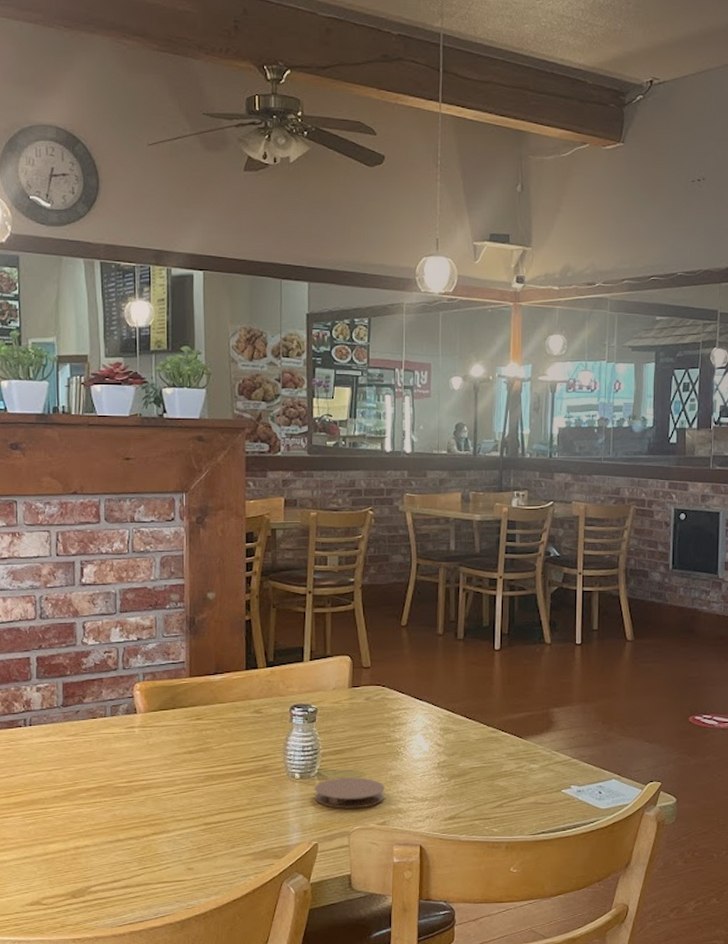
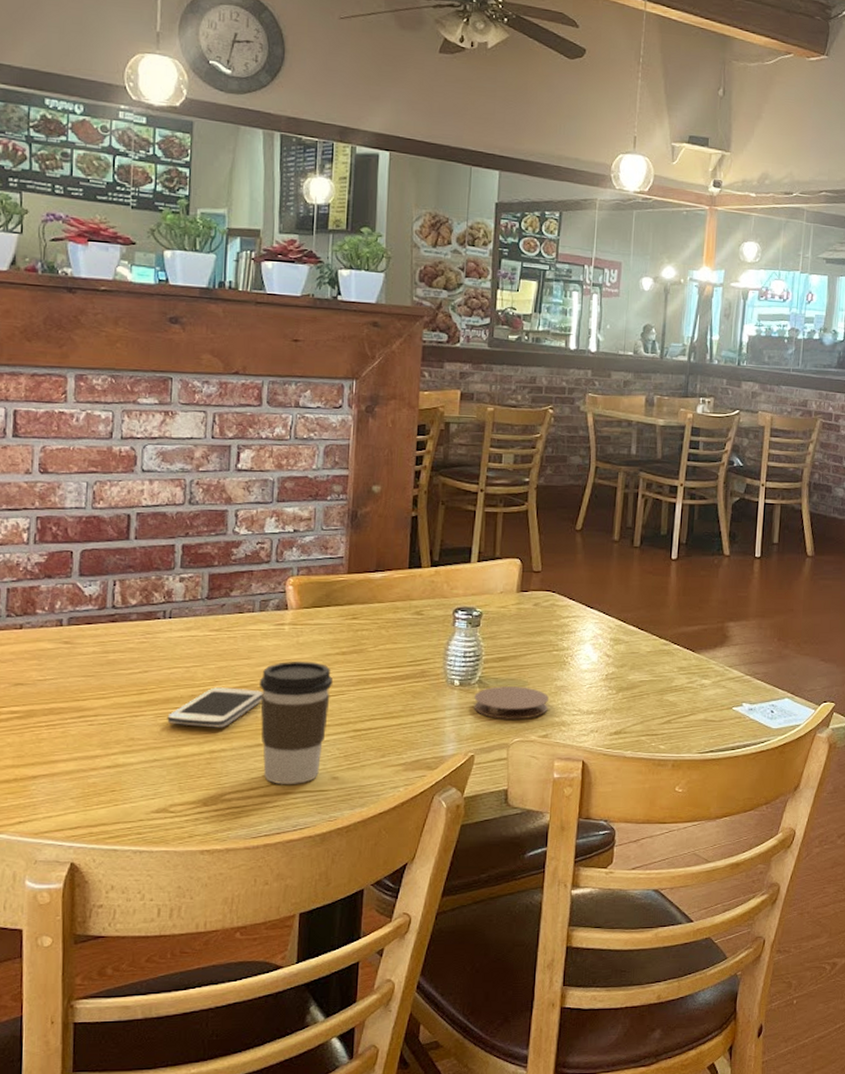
smartphone: none [34,788,120,826] -> present [167,687,264,728]
coffee cup: none [115,761,183,876] -> present [259,661,334,784]

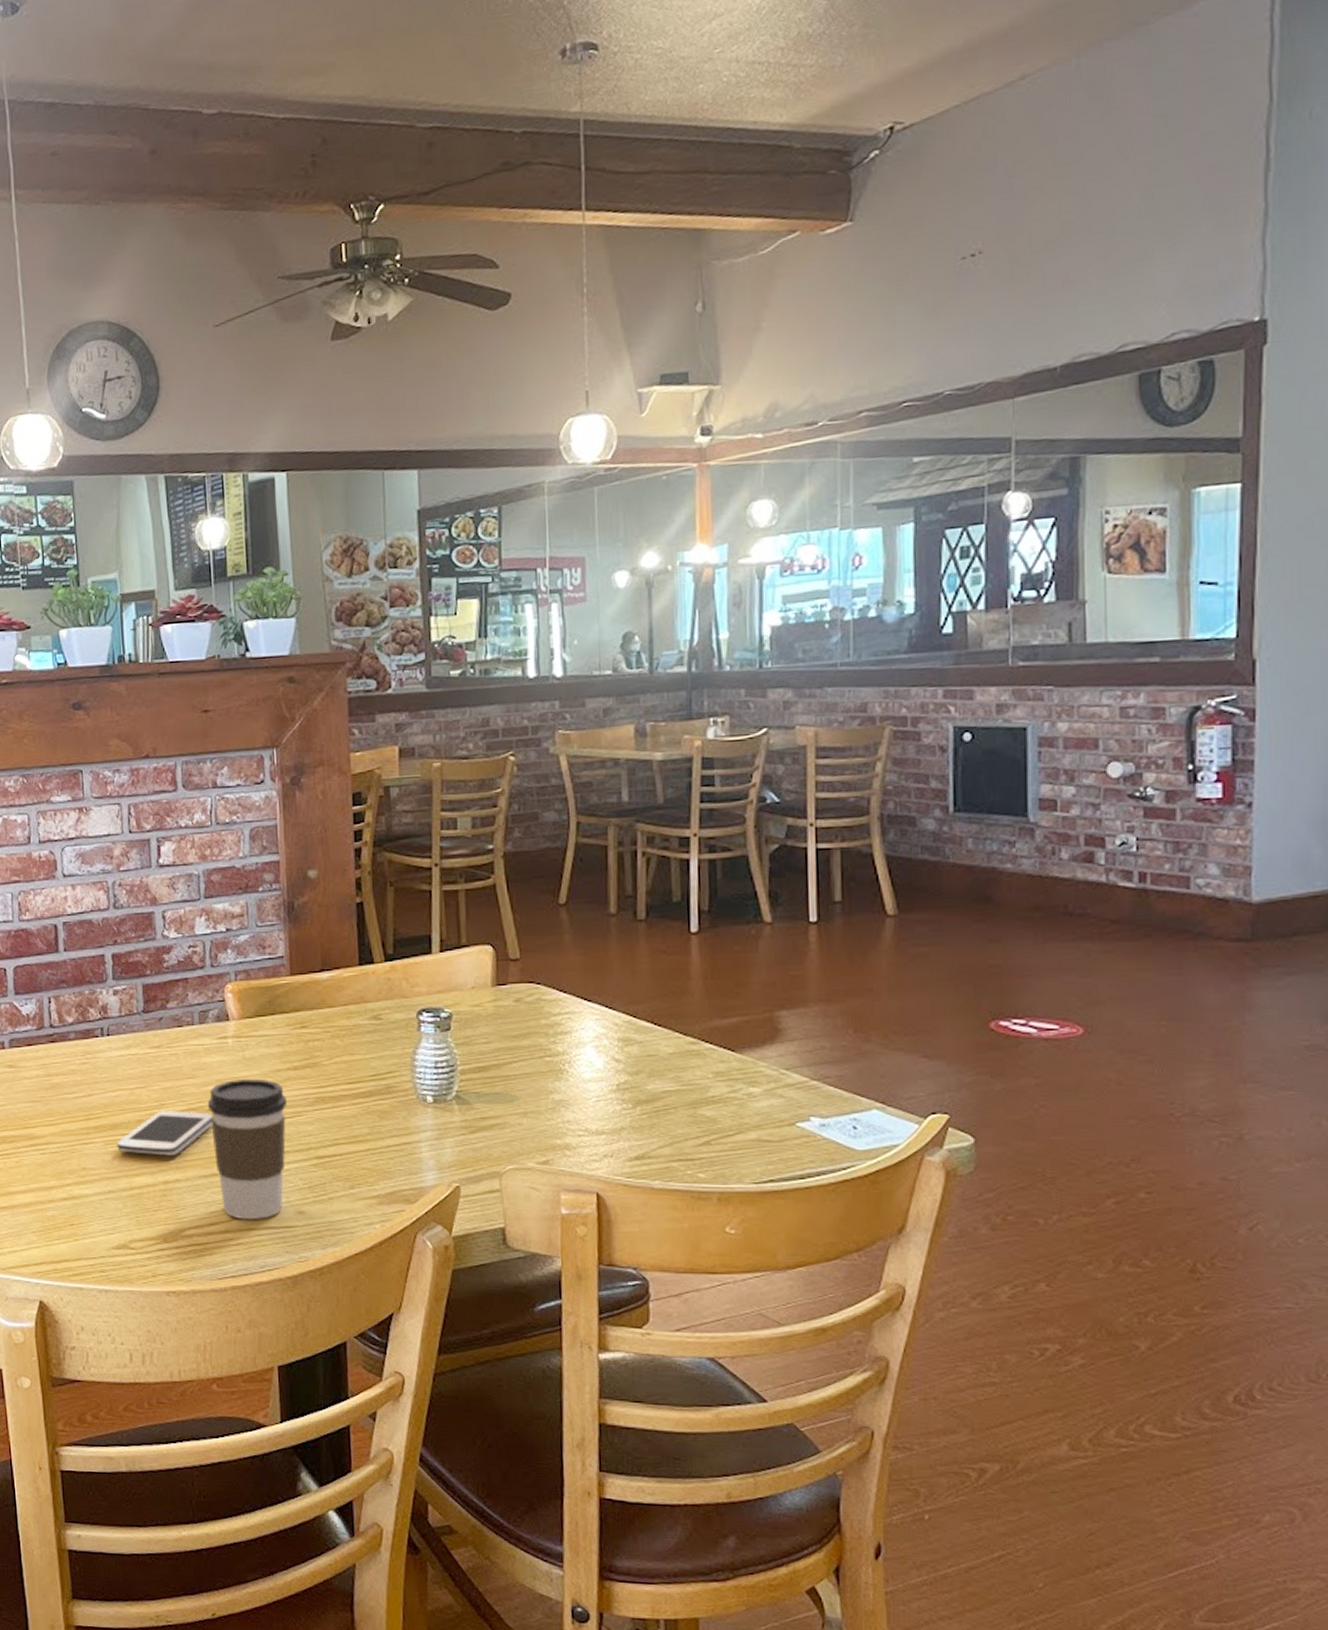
coaster: present [474,686,549,720] -> none [452,1102,546,1143]

